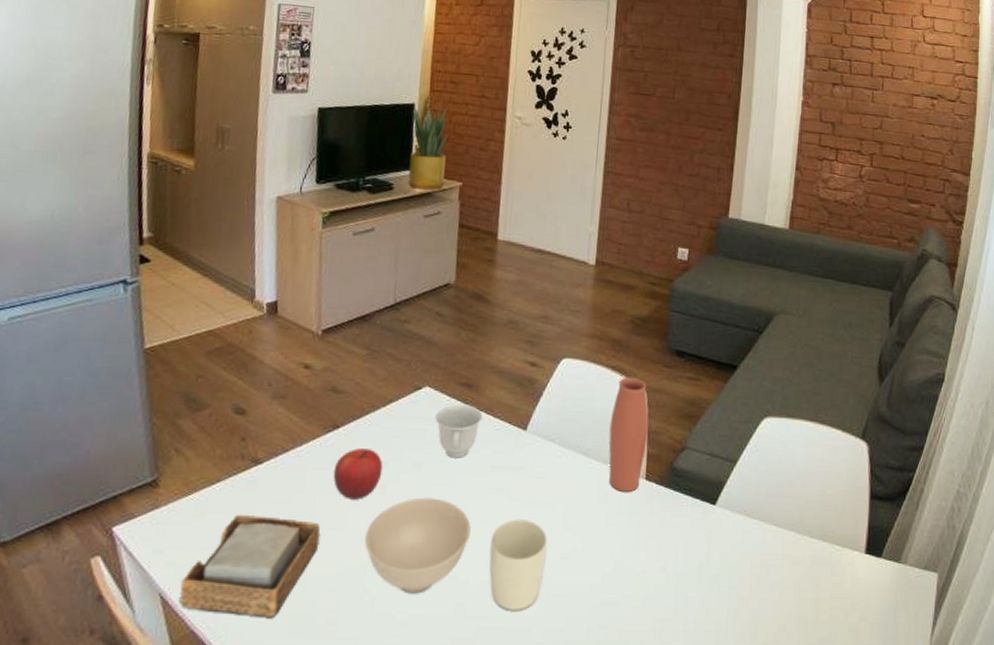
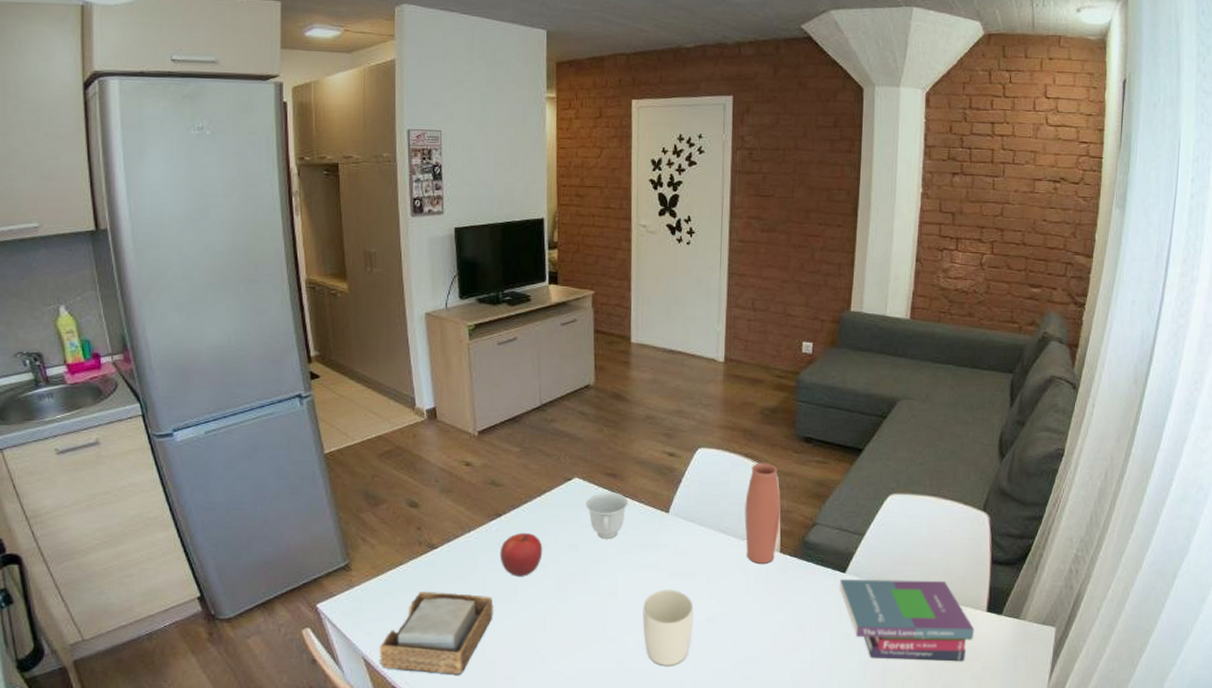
bowl: present [365,497,471,594] -> none [533,573,625,653]
planter: present [408,107,450,191] -> none [541,220,579,300]
books: none [708,513,853,612] -> present [839,579,975,662]

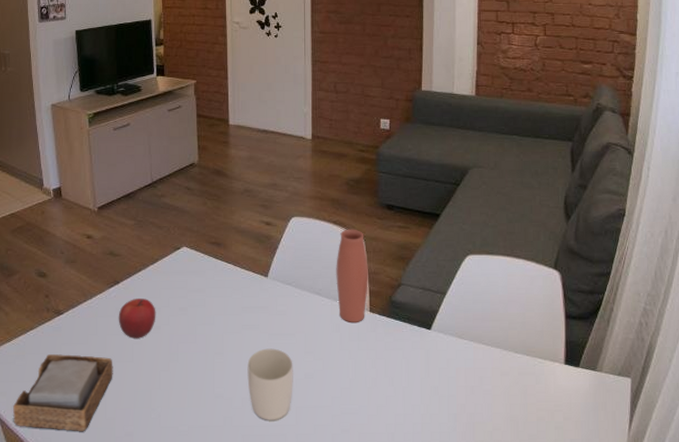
teacup: present [586,492,629,539] -> none [193,259,231,302]
books: present [839,579,975,662] -> none [425,335,555,413]

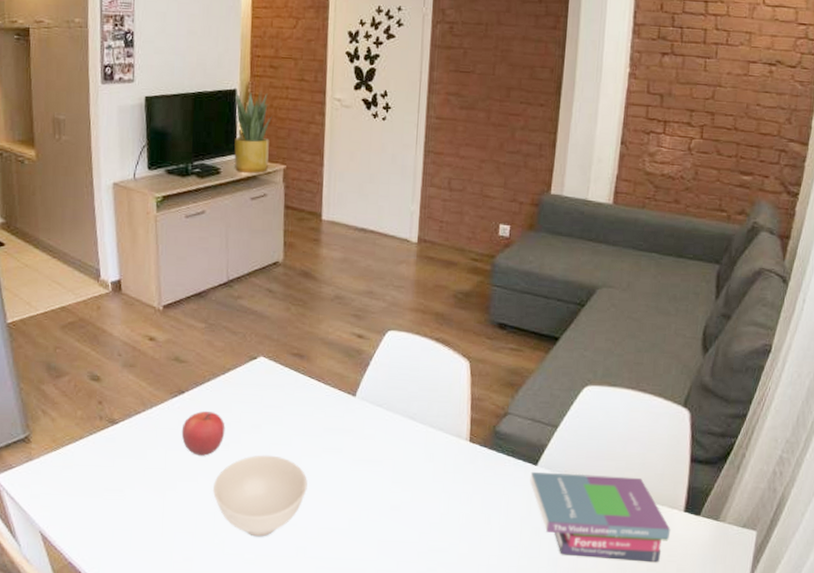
napkin holder: present [13,354,113,432] -> none [57,467,174,554]
bowl: none [148,334,230,410] -> present [213,455,308,537]
planter: none [149,20,182,90] -> present [233,92,272,174]
mug: present [247,348,293,420] -> none [325,475,378,554]
vase: present [336,229,368,322] -> none [433,348,472,453]
books: none [425,335,555,413] -> present [530,472,671,563]

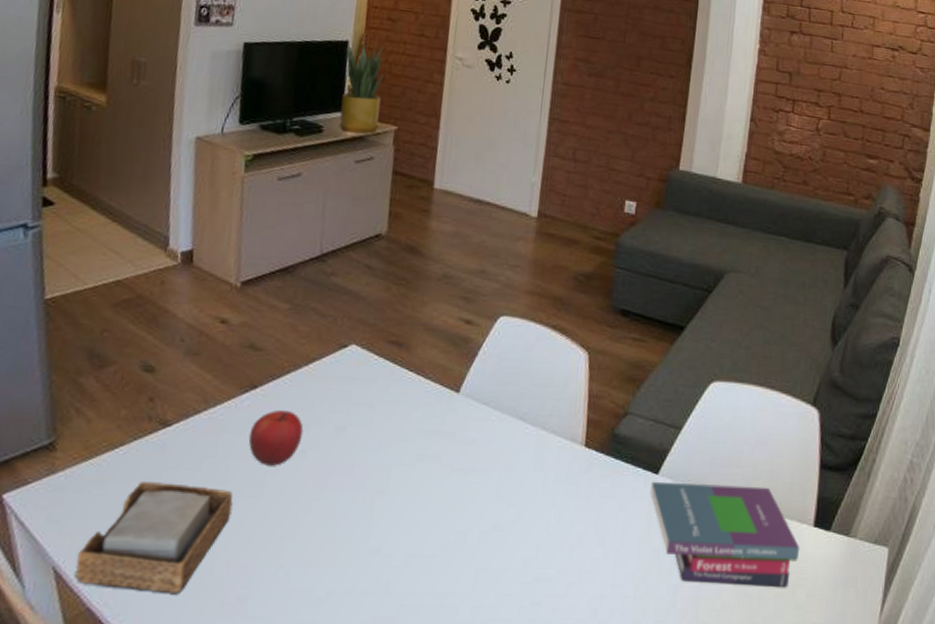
napkin holder: none [57,467,174,554] -> present [75,482,233,595]
bowl: present [213,455,308,537] -> none [281,464,397,568]

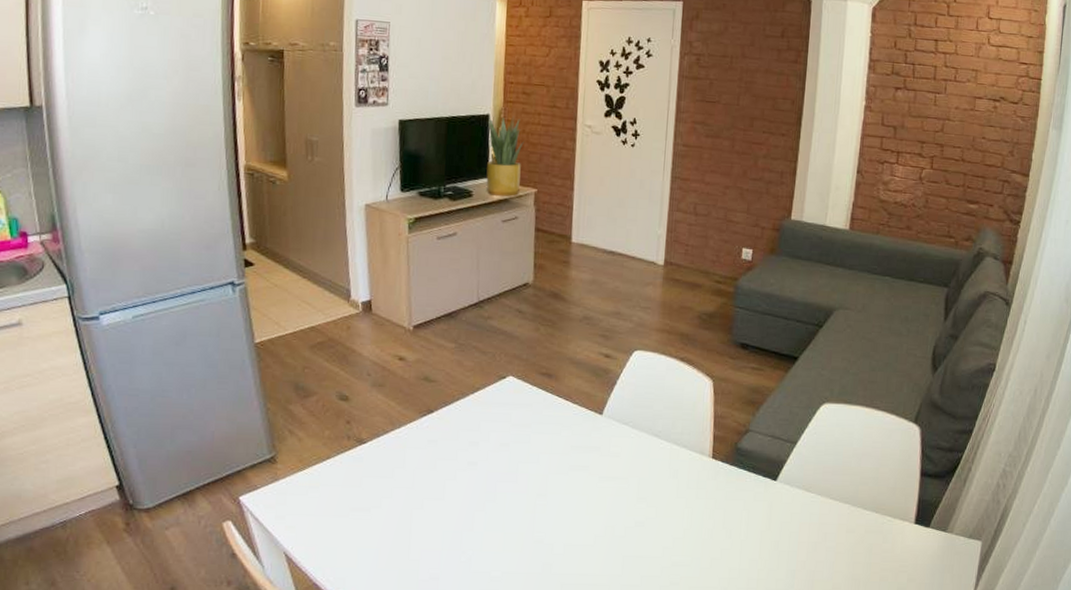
napkin holder: present [75,482,233,595] -> none [302,487,421,574]
fruit: present [248,409,304,466] -> none [429,429,474,475]
books: present [650,482,800,588] -> none [769,487,902,573]

